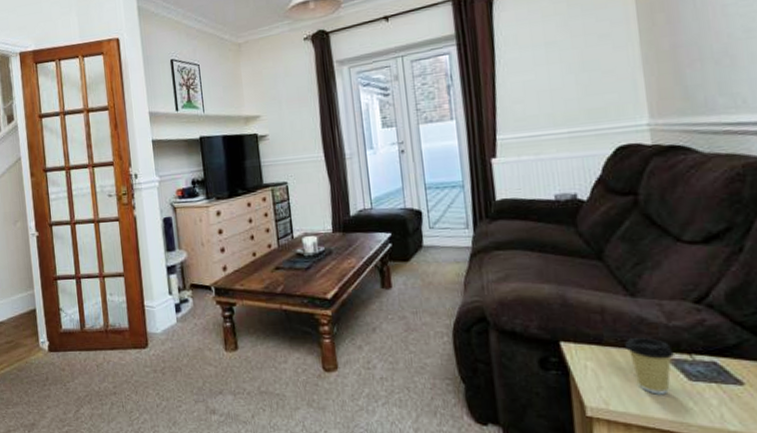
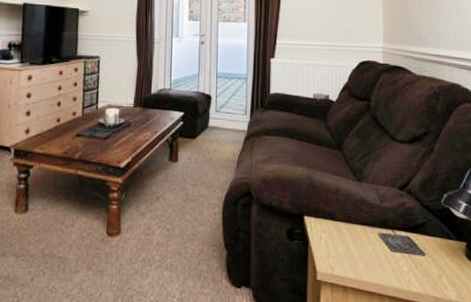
coffee cup: present [625,336,674,395] -> none [350,214,382,262]

